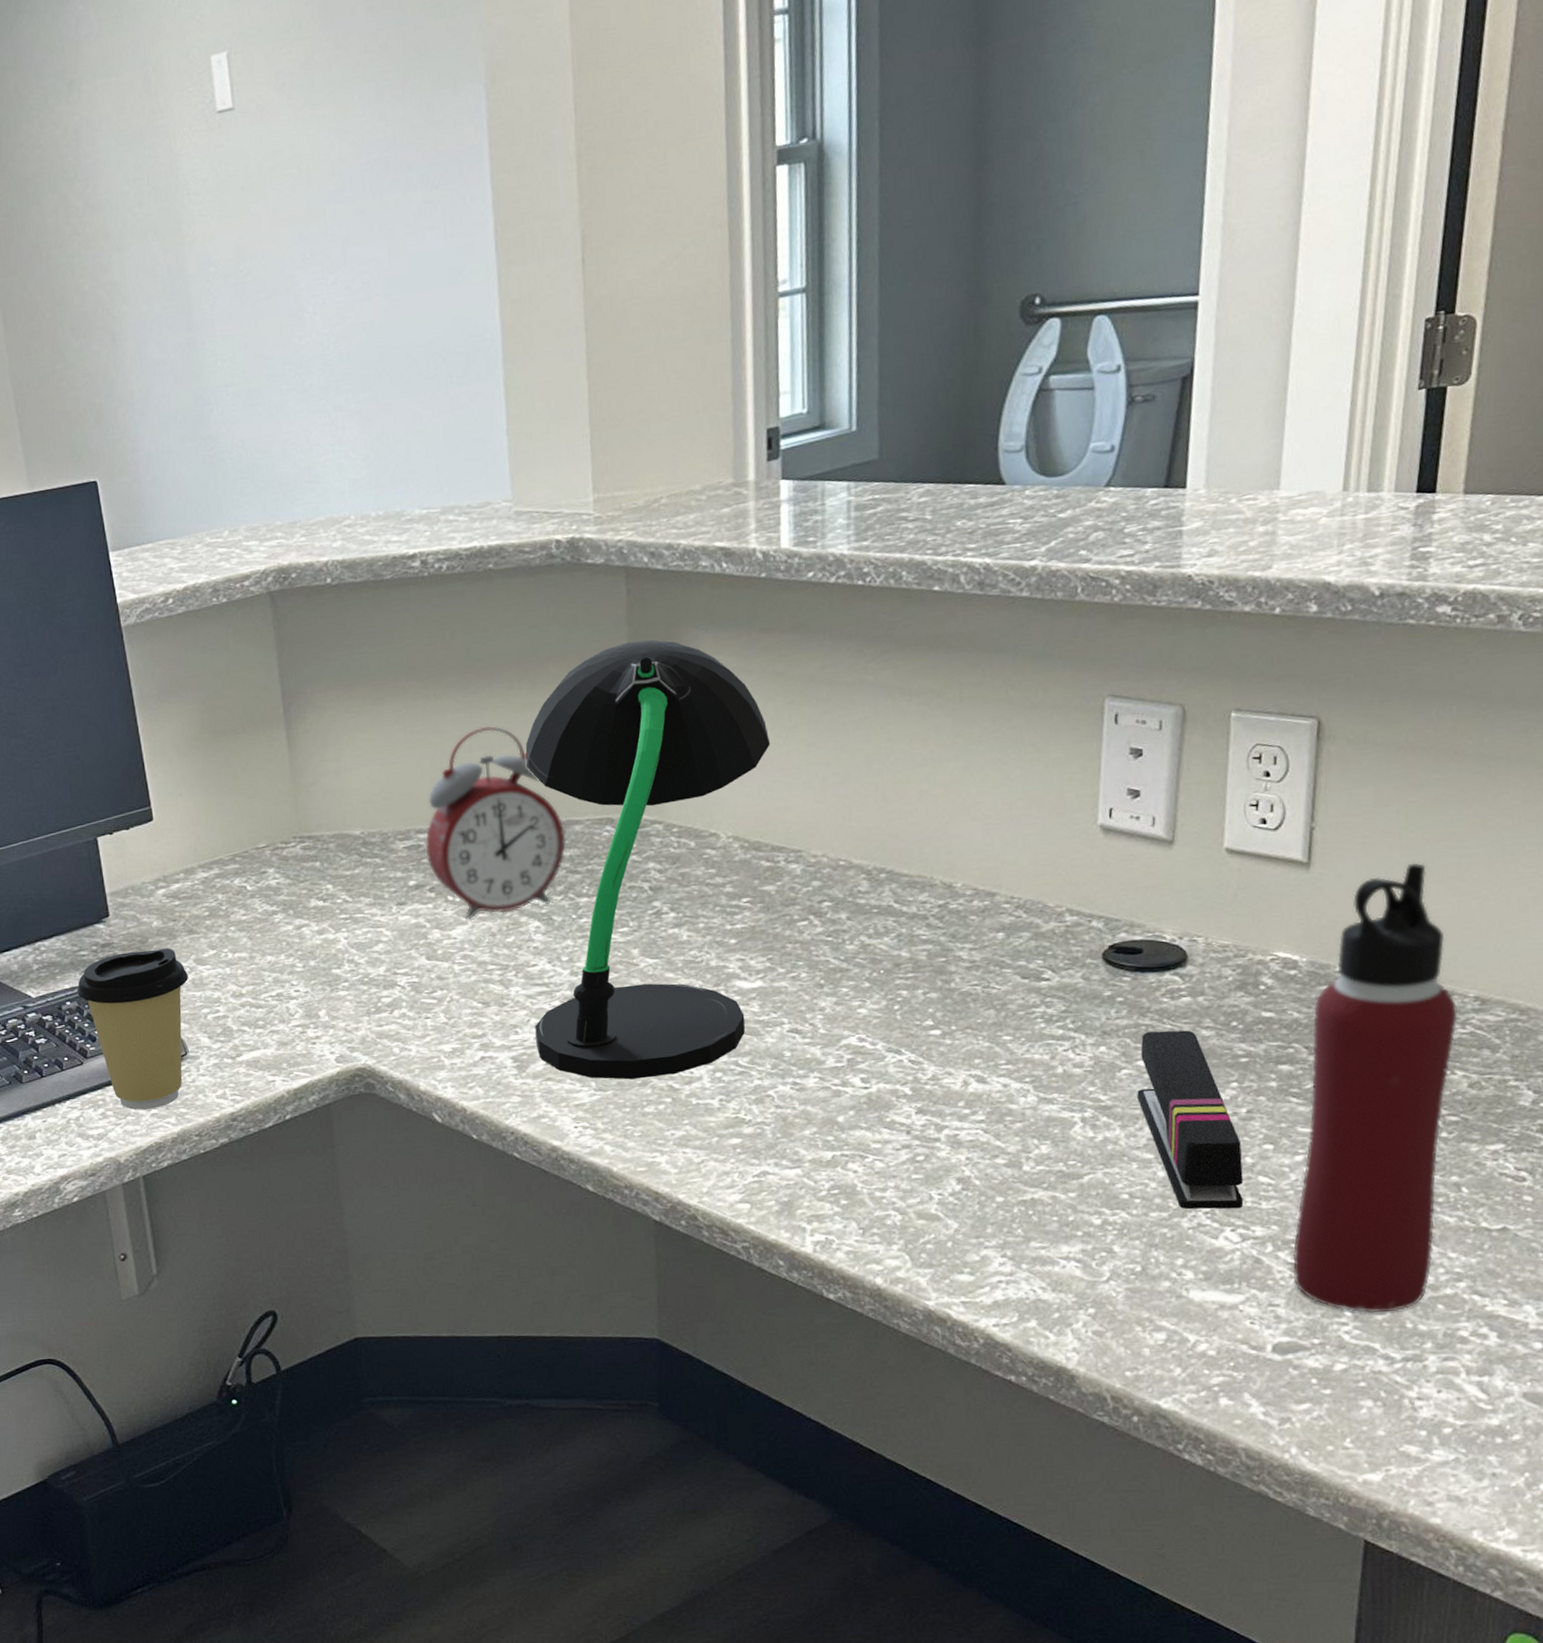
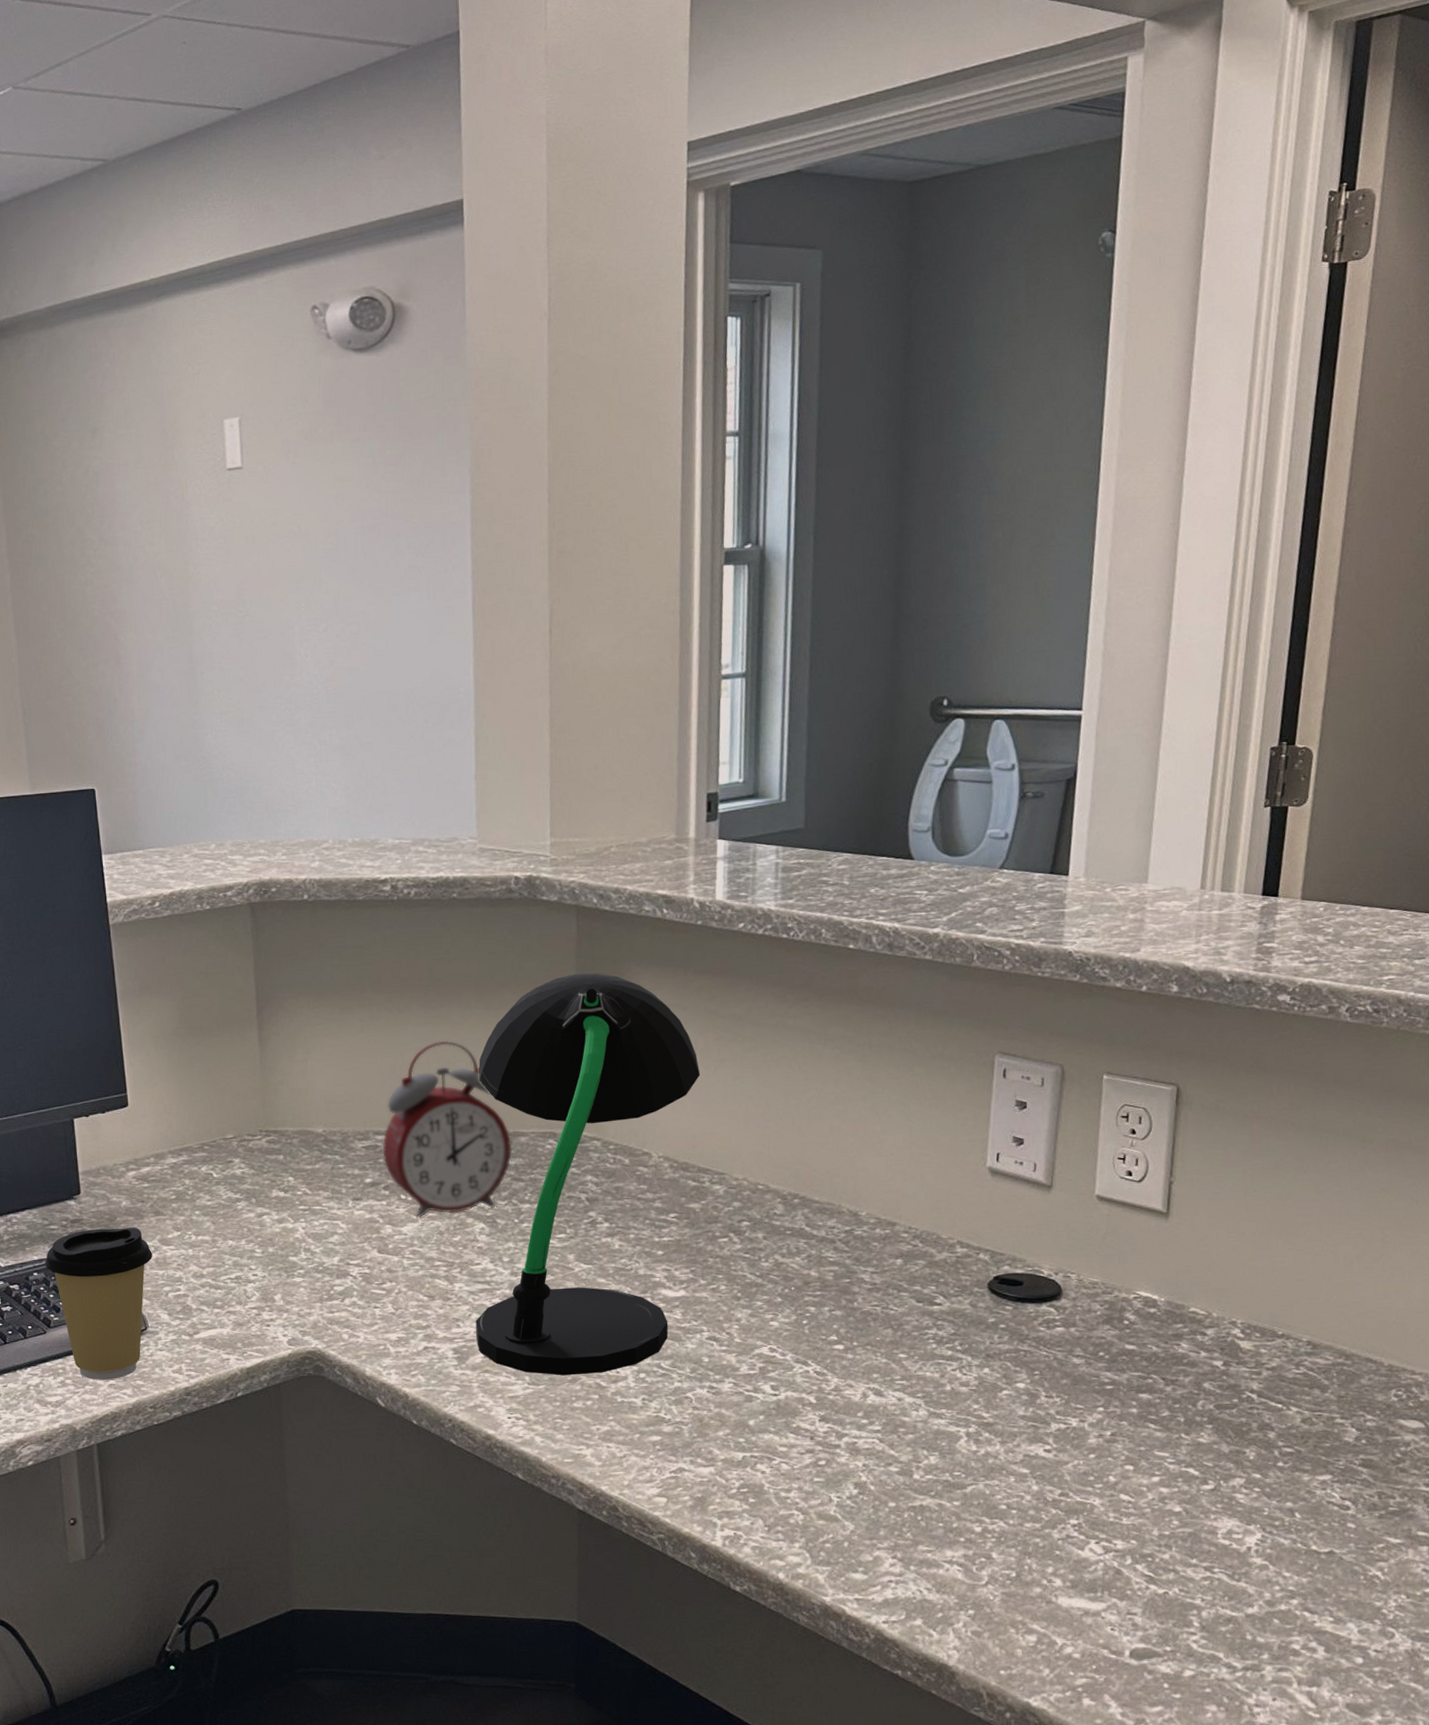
stapler: present [1137,1030,1244,1210] -> none [1015,1356,1107,1523]
water bottle: present [1292,862,1458,1314] -> none [1149,1218,1293,1625]

